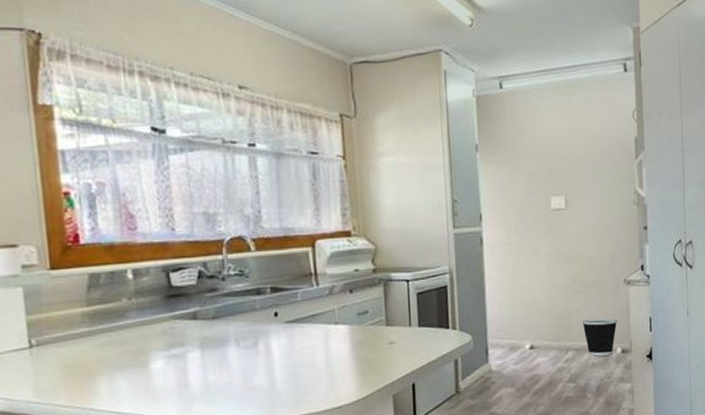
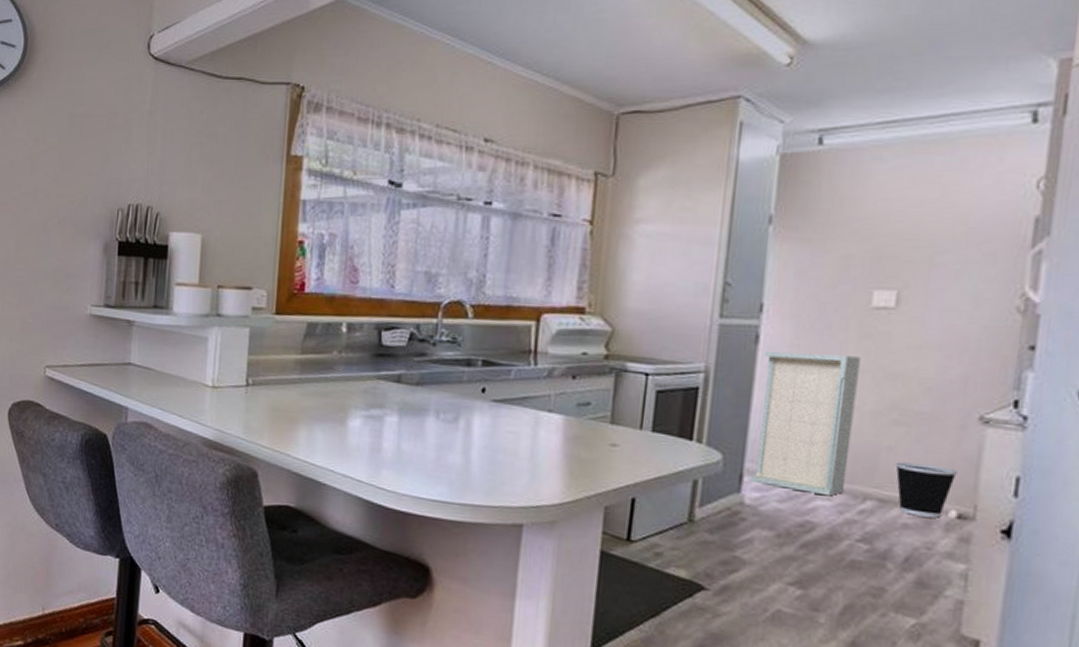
storage cabinet: none [488,247,554,354] -> present [749,350,861,497]

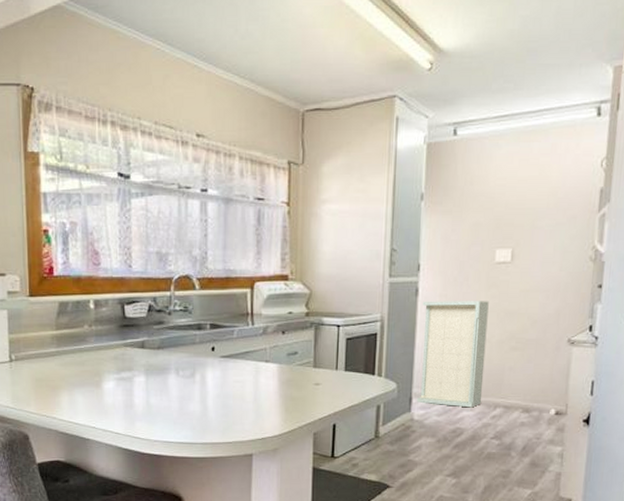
wastebasket: present [895,461,958,518] -> none [515,377,555,416]

